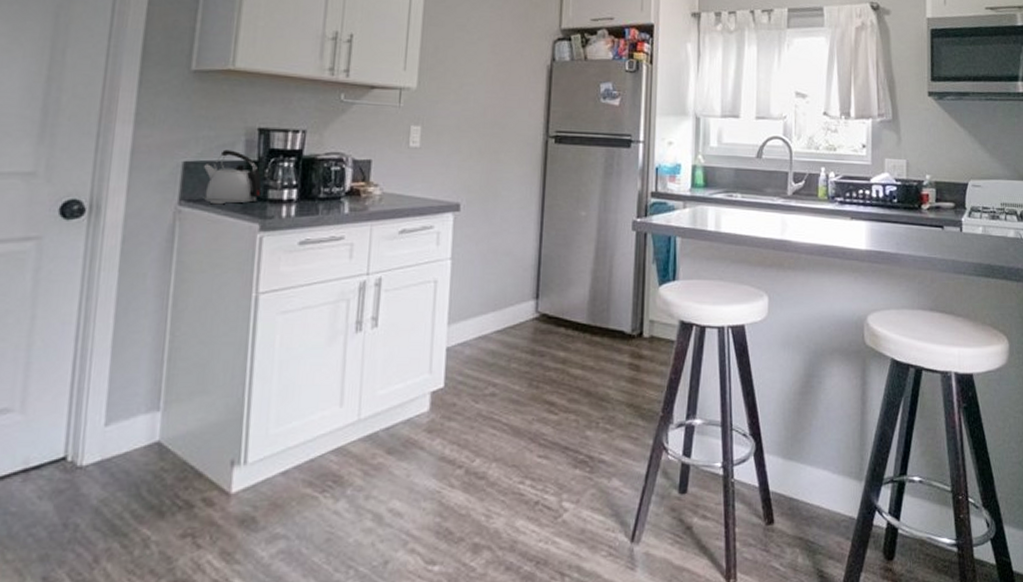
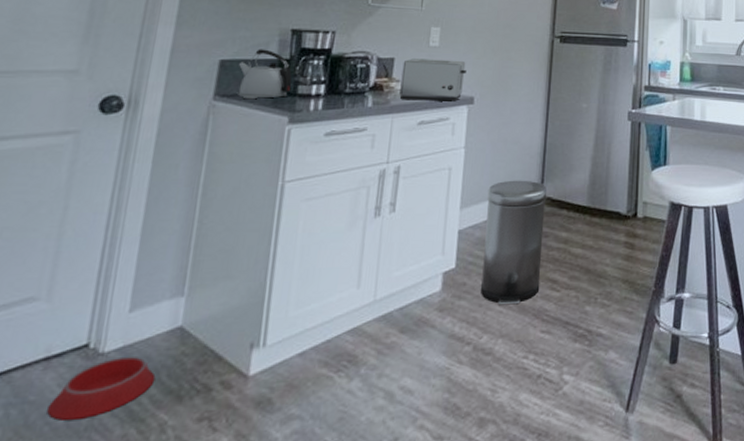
pet bowl: none [30,470,136,532] -> present [47,355,156,421]
toaster: none [378,160,451,209] -> present [399,58,467,103]
pedal bin: none [472,294,543,428] -> present [481,180,548,305]

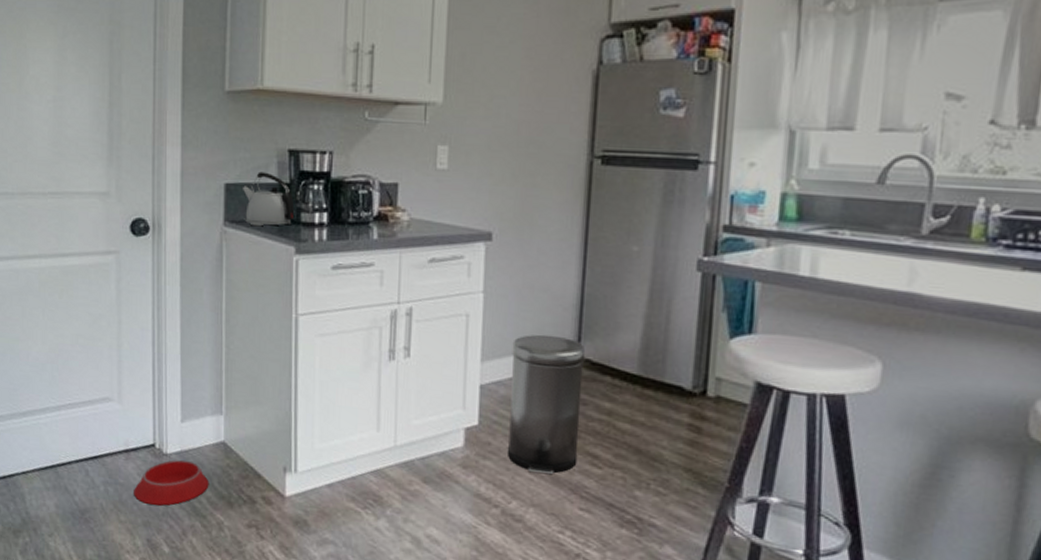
toaster: present [399,58,467,103] -> none [406,184,482,238]

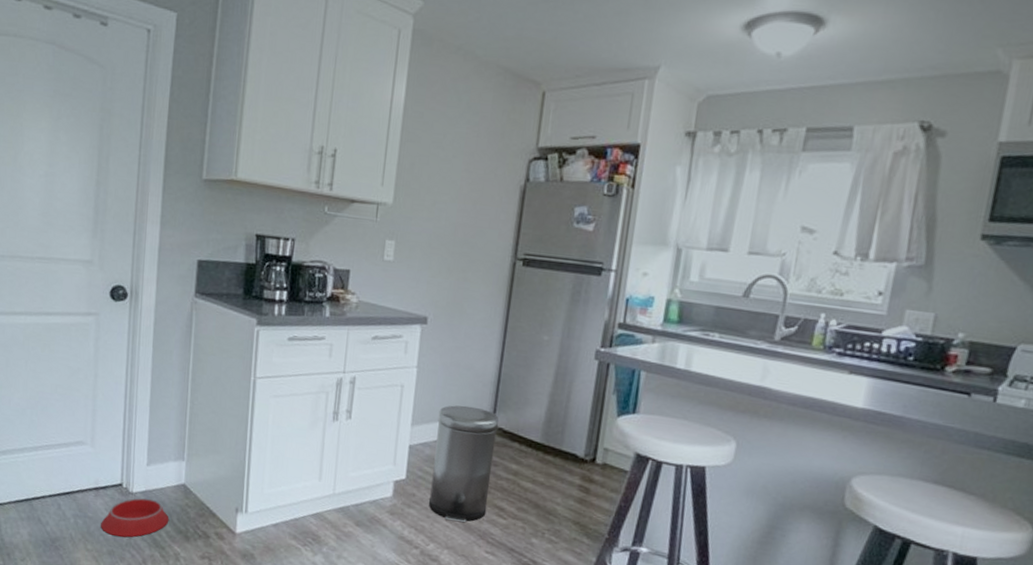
kettle: present [242,171,295,227] -> none [212,252,258,300]

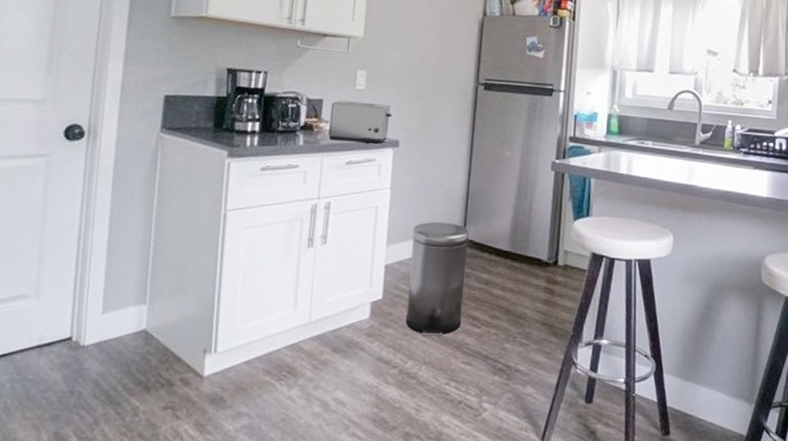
pet bowl: present [101,497,169,538] -> none [43,350,127,398]
toaster: none [355,271,421,321] -> present [328,100,392,145]

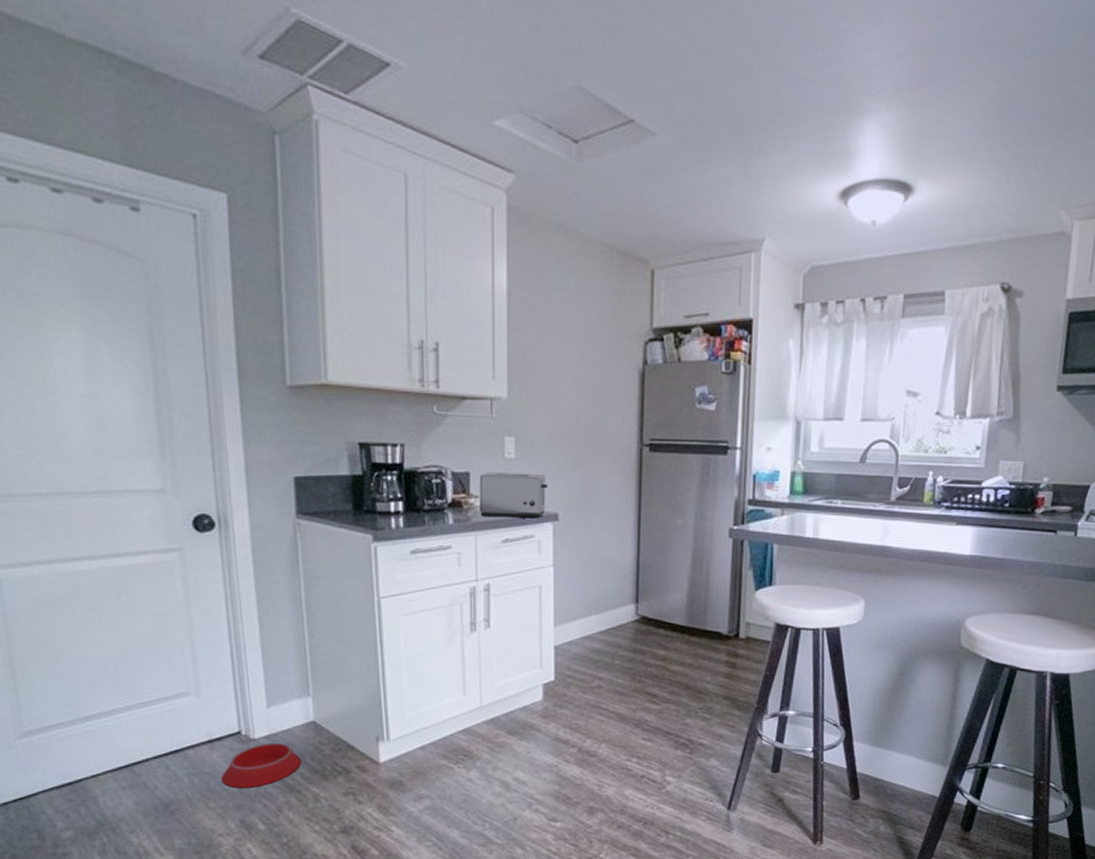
pet bowl: none [43,350,127,398] -> present [221,742,302,788]
pedal bin: present [406,221,470,337] -> none [581,599,643,715]

